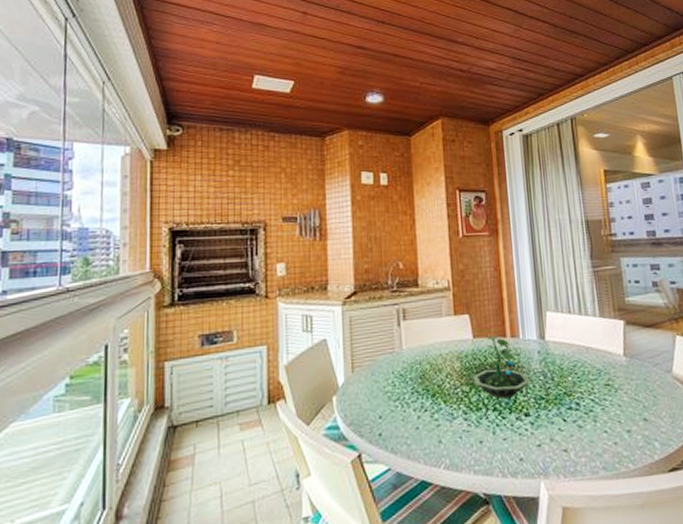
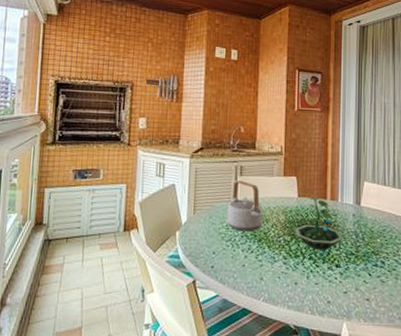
teapot: none [391,325,435,387] -> present [227,180,263,232]

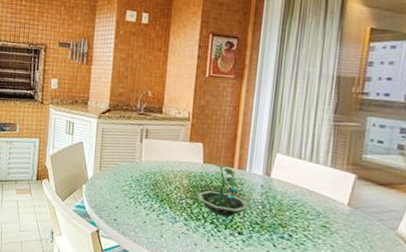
teapot: present [227,180,263,232] -> none [130,142,167,192]

